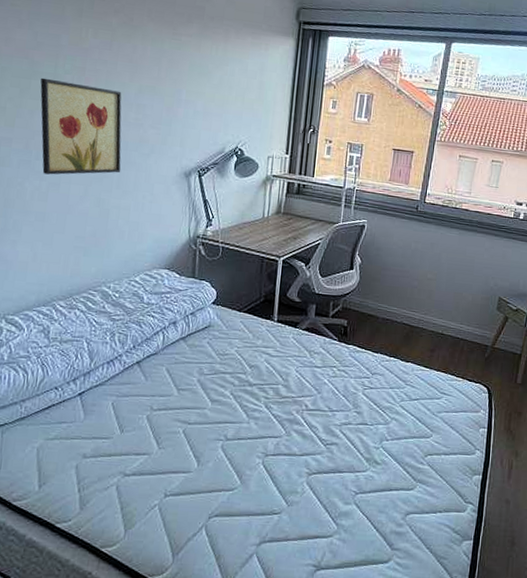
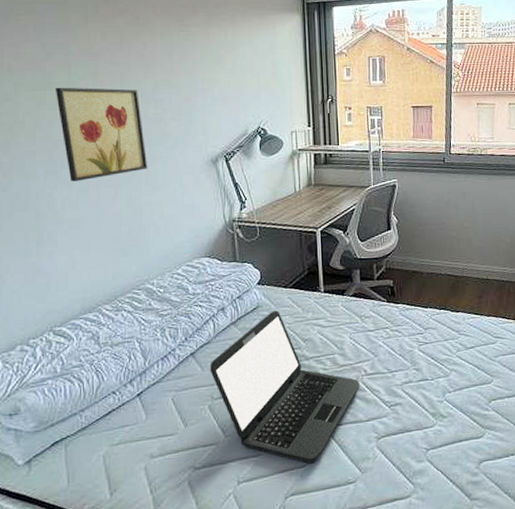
laptop: none [153,332,300,490] -> present [210,310,360,465]

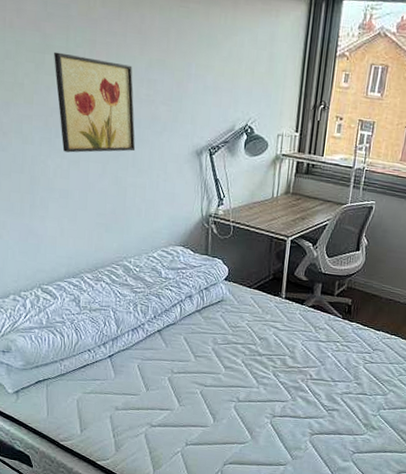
laptop: present [210,310,360,465] -> none [173,306,305,443]

